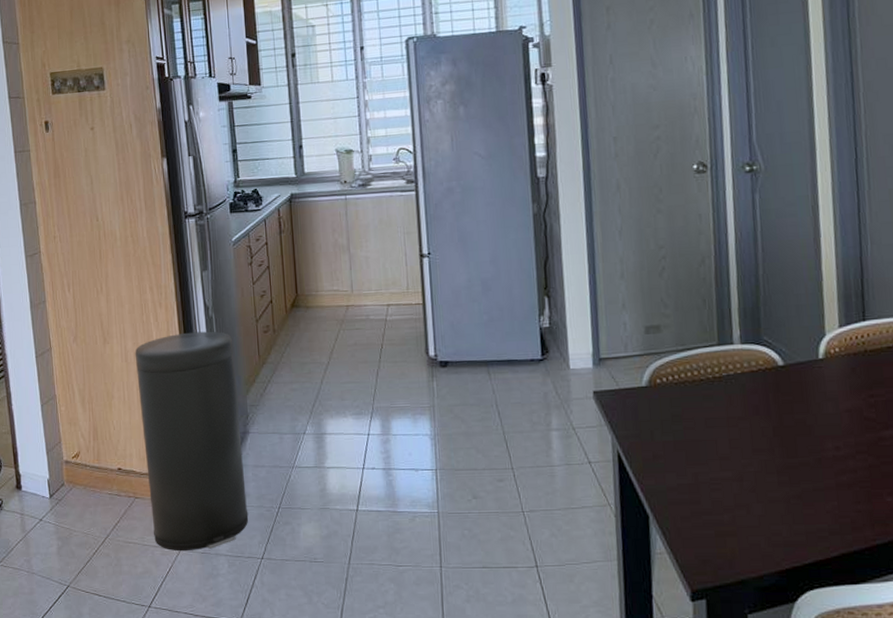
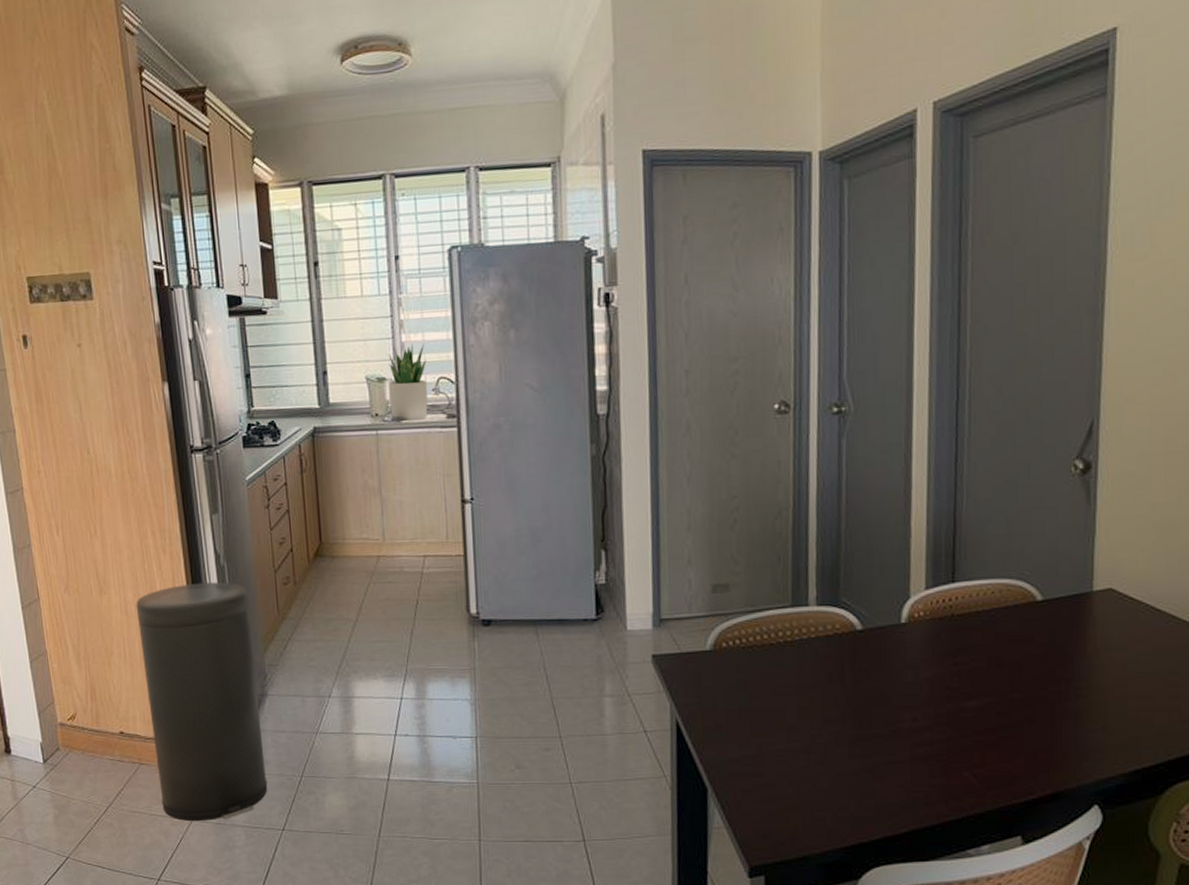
planter: none [355,120,390,188] -> present [388,343,428,422]

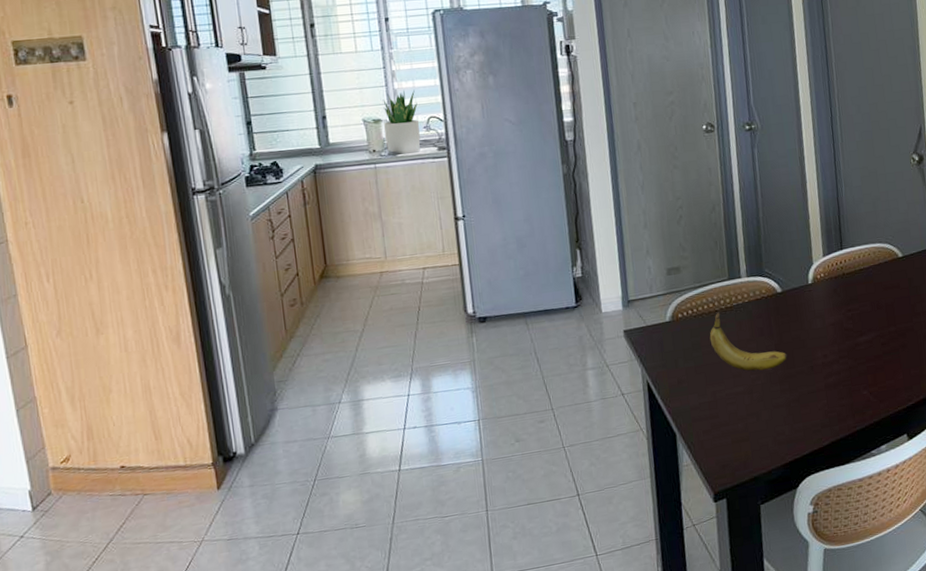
pedal bin: present [136,582,268,821] -> none [136,309,281,543]
fruit: none [760,646,862,726] -> present [709,311,787,371]

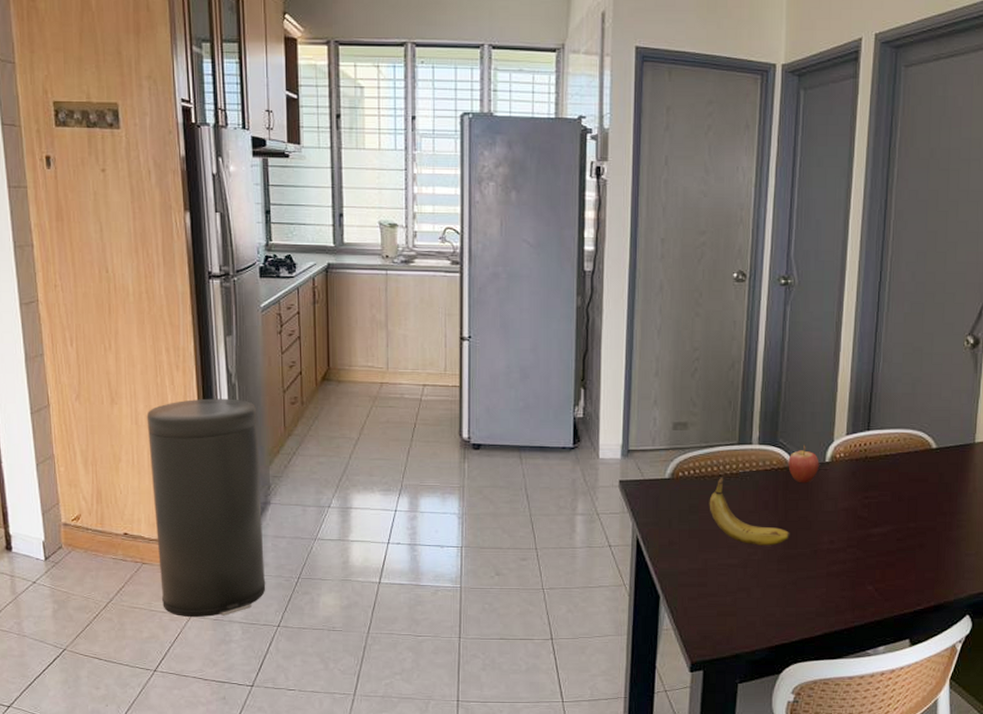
pedal bin: none [136,309,281,543] -> present [146,398,266,617]
planter: present [382,90,421,156] -> none [400,195,435,265]
fruit: none [775,270,804,307] -> present [788,444,819,484]

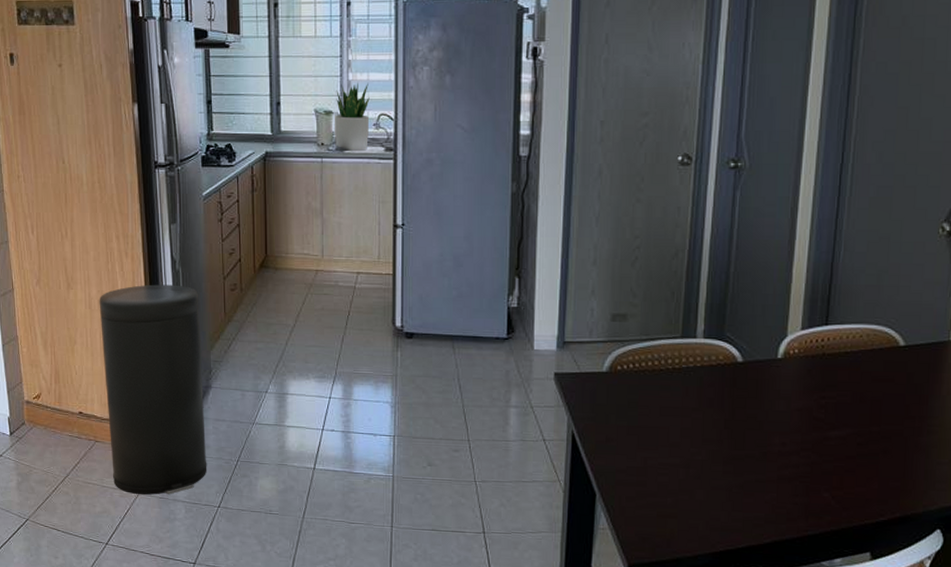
planter: none [400,195,435,265] -> present [335,82,370,152]
fruit: present [709,477,790,546] -> none [649,371,737,446]
fruit: present [788,444,819,484] -> none [736,339,771,381]

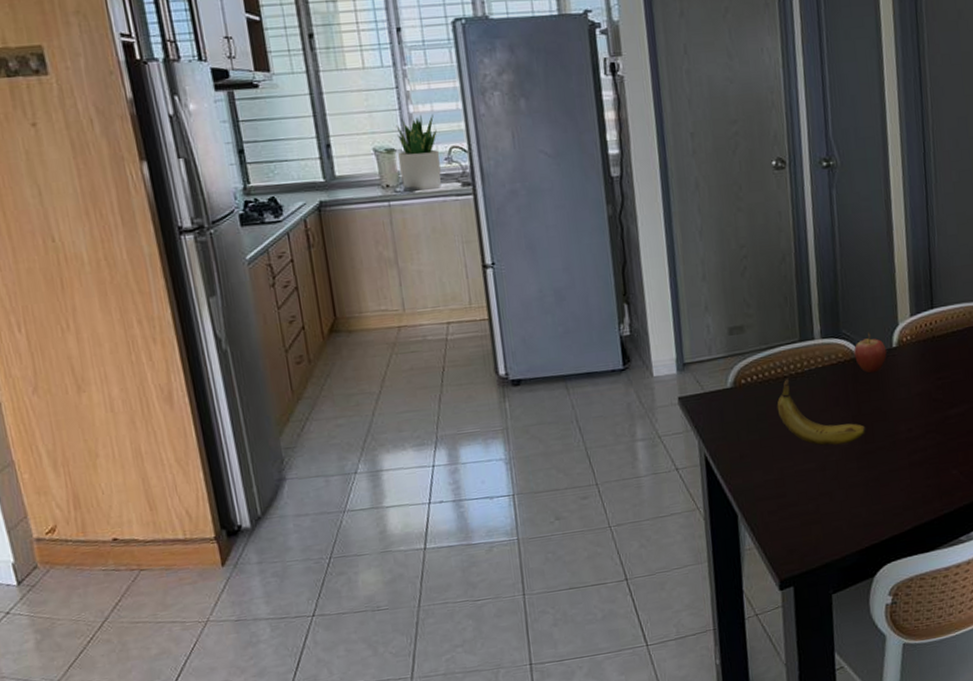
pedal bin: present [99,284,207,495] -> none [123,367,293,624]
fruit: none [649,371,737,446] -> present [777,378,866,446]
fruit: none [736,339,771,381] -> present [854,332,887,374]

